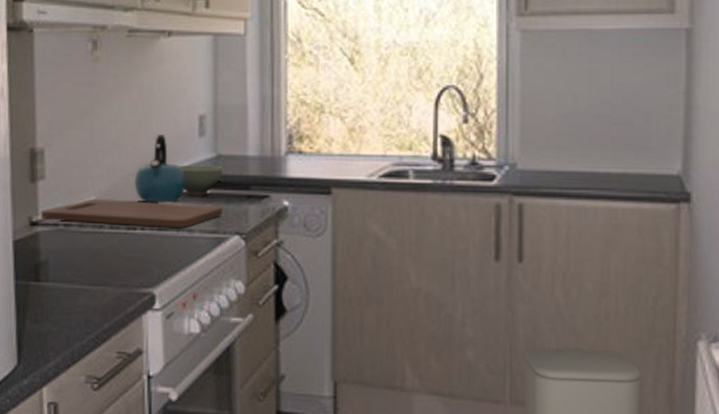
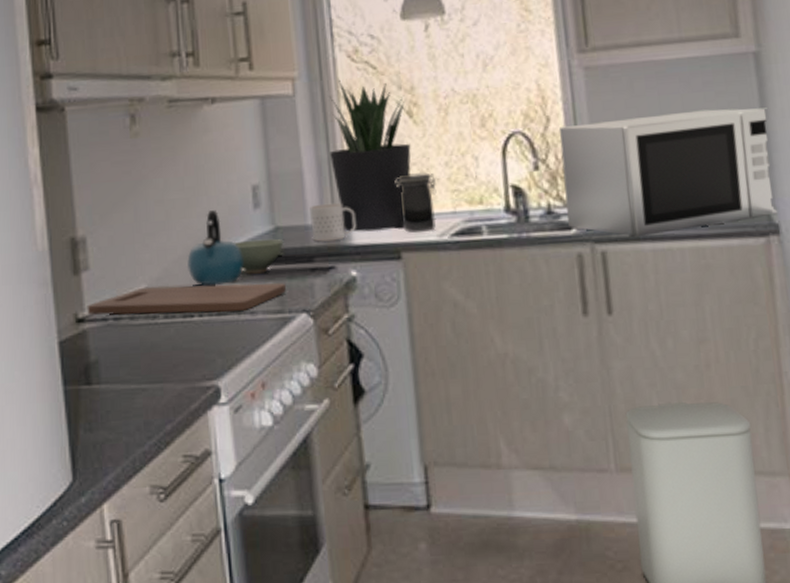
mug: none [250,137,292,172] -> present [310,202,356,242]
planter: none [274,22,350,167] -> present [330,78,411,232]
jar: none [331,117,370,172] -> present [394,172,437,234]
microwave: none [489,80,693,194] -> present [558,108,778,238]

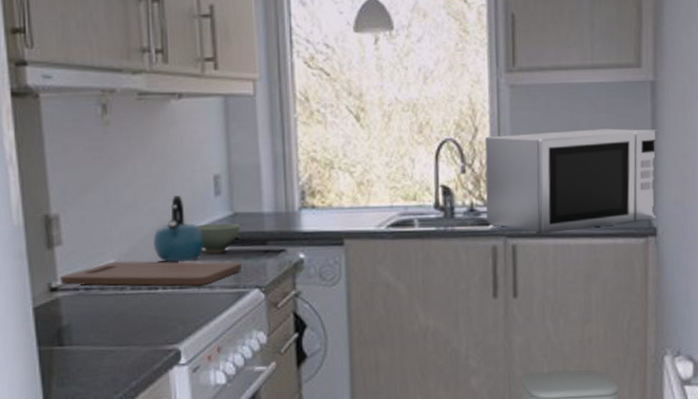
mug: present [310,202,356,242] -> none [265,193,305,228]
planter: present [330,78,411,232] -> none [285,82,357,220]
jar: present [394,172,437,234] -> none [341,171,377,224]

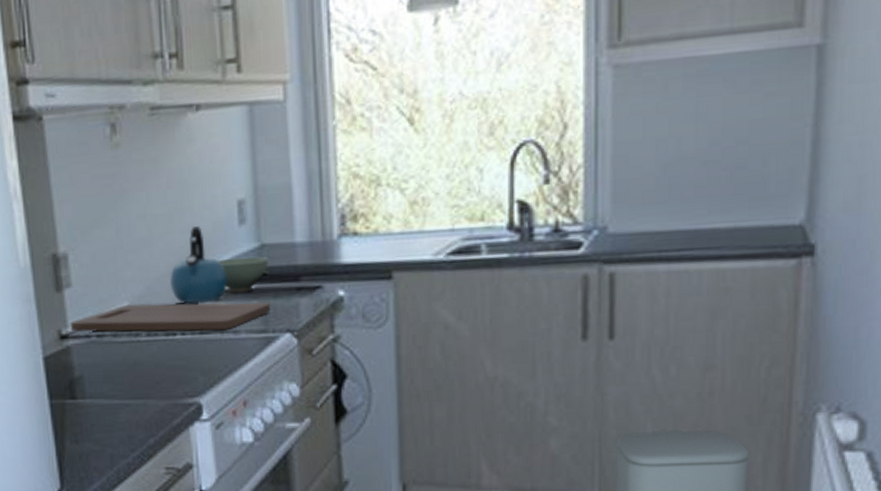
microwave: present [484,128,657,234] -> none [575,111,823,258]

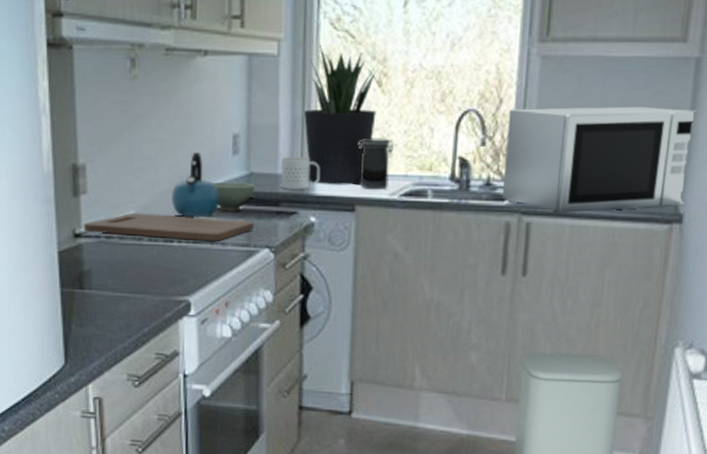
mug: none [298,218,346,260] -> present [280,156,320,190]
planter: none [321,81,410,250] -> present [304,43,377,185]
jar: none [390,186,435,252] -> present [358,138,394,191]
microwave: none [575,111,823,258] -> present [501,106,697,214]

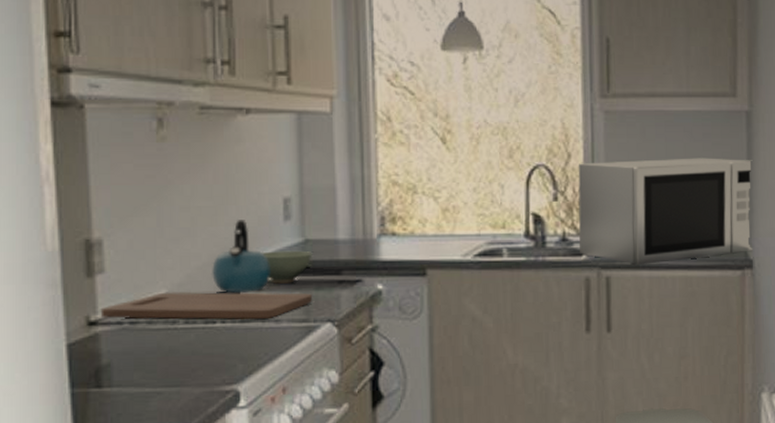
mug: present [280,156,320,190] -> none [341,219,385,256]
planter: present [304,43,377,185] -> none [364,100,442,249]
jar: present [358,138,394,191] -> none [425,196,464,253]

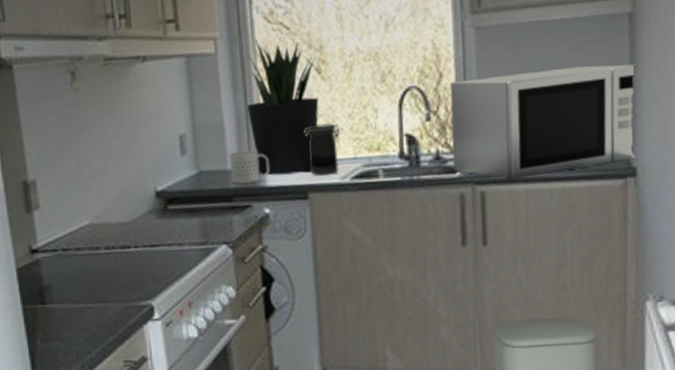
cutting board: present [100,292,313,319] -> none [39,219,210,247]
kettle: present [211,220,270,293] -> none [123,157,172,222]
bowl: present [262,250,313,284] -> none [164,181,207,212]
mug: none [341,219,385,256] -> present [229,150,269,184]
planter: none [364,100,442,249] -> present [247,38,319,176]
jar: none [425,196,464,253] -> present [304,123,340,177]

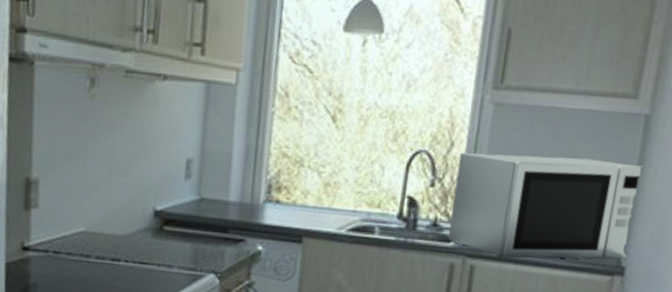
mug: present [229,150,269,184] -> none [230,184,270,218]
planter: present [247,38,319,176] -> none [257,76,333,217]
jar: present [304,123,340,177] -> none [309,171,345,225]

